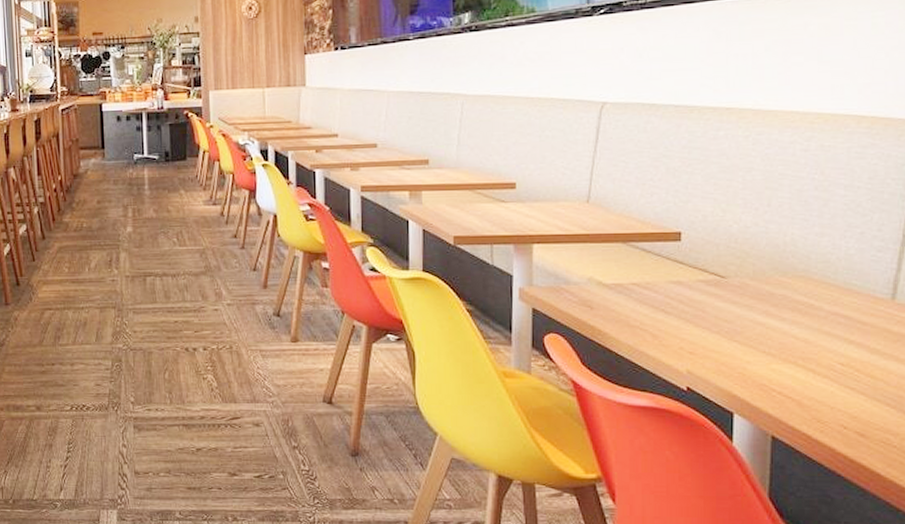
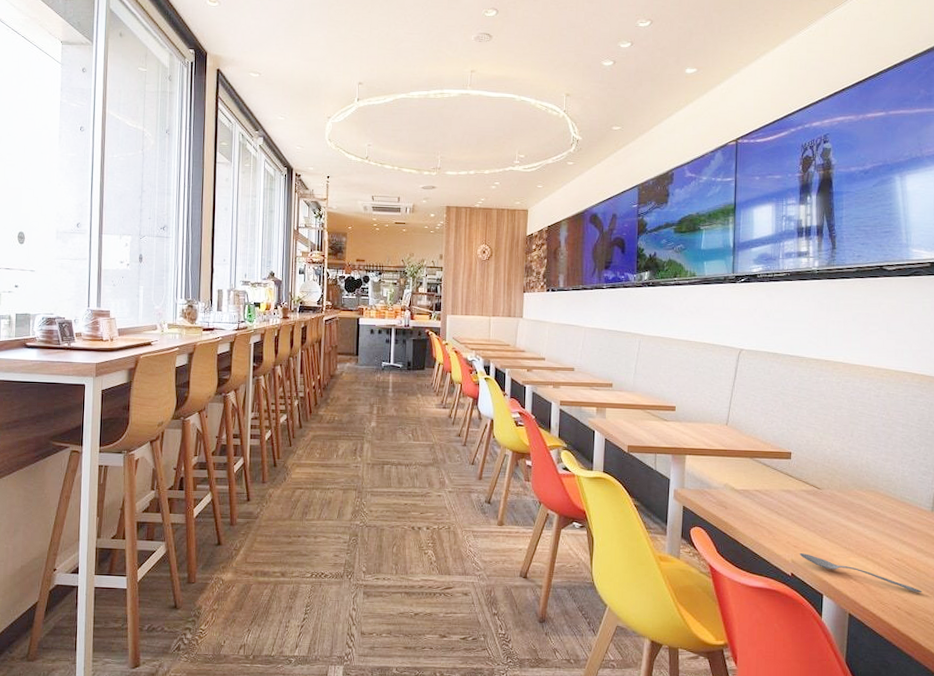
spoon: none [698,361,880,407] -> present [799,553,923,593]

